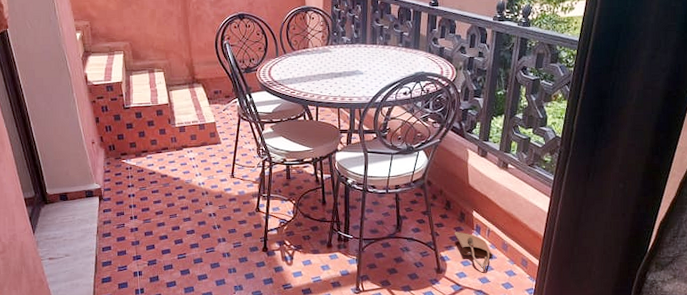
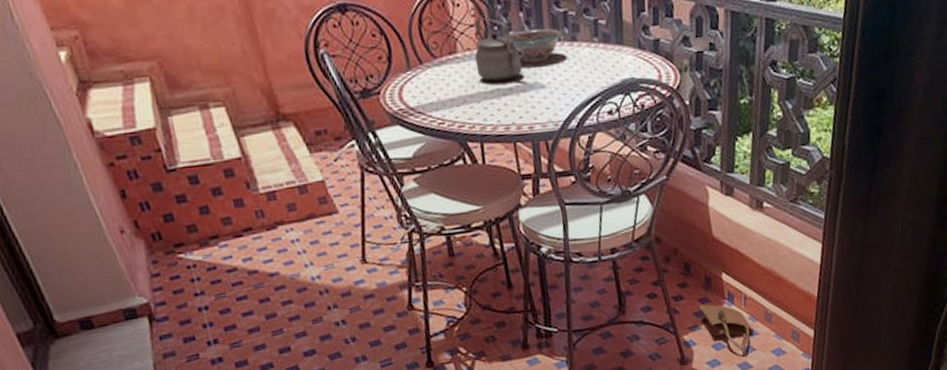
tea kettle: none [319,27,351,68] -> present [474,17,524,82]
bowl: none [340,36,379,58] -> present [504,28,563,63]

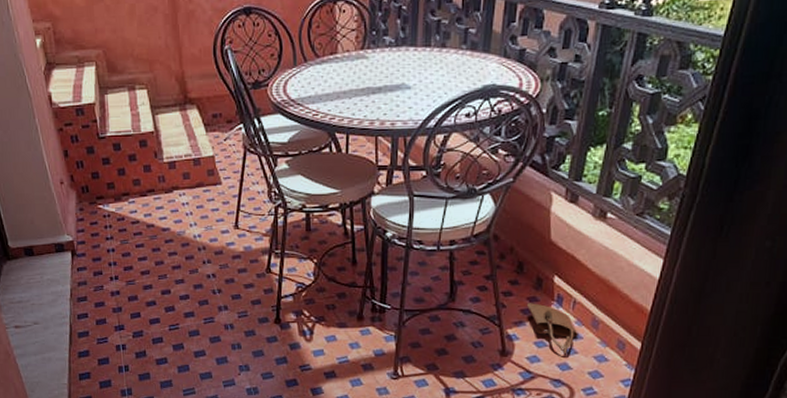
tea kettle: present [474,17,524,82] -> none [352,23,395,81]
bowl: present [504,28,563,63] -> none [380,34,434,66]

